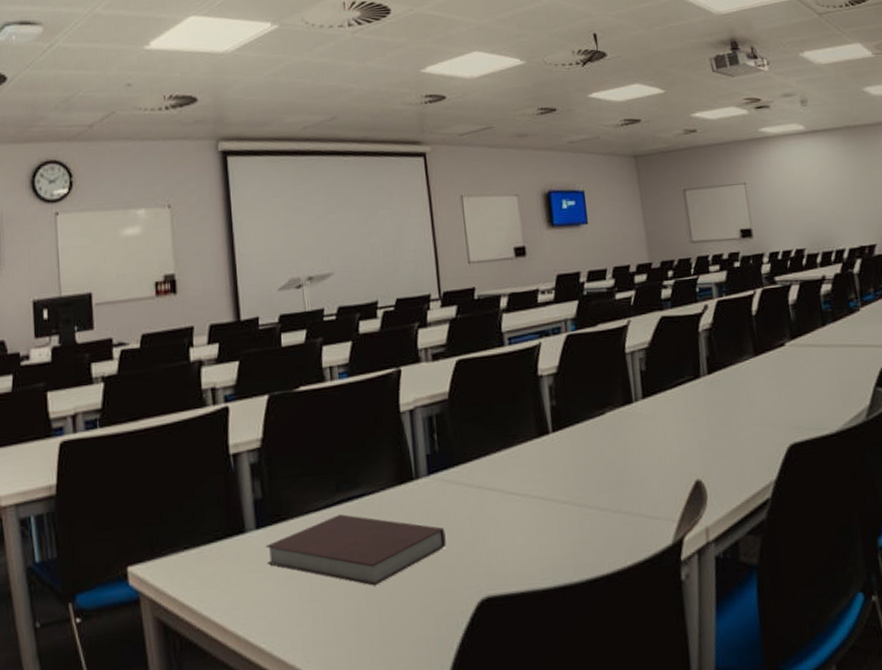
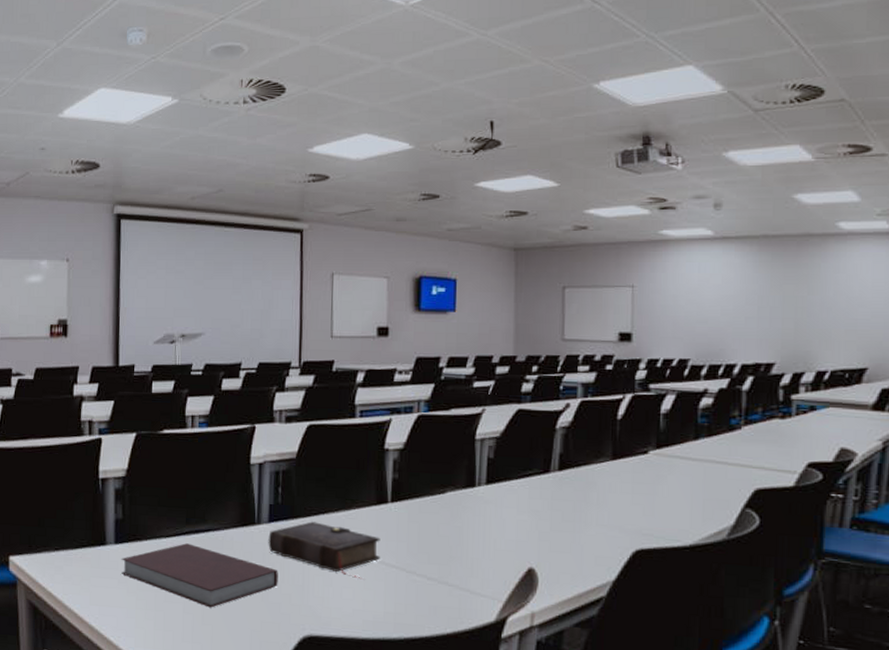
book: none [429,466,550,523] -> present [268,521,381,580]

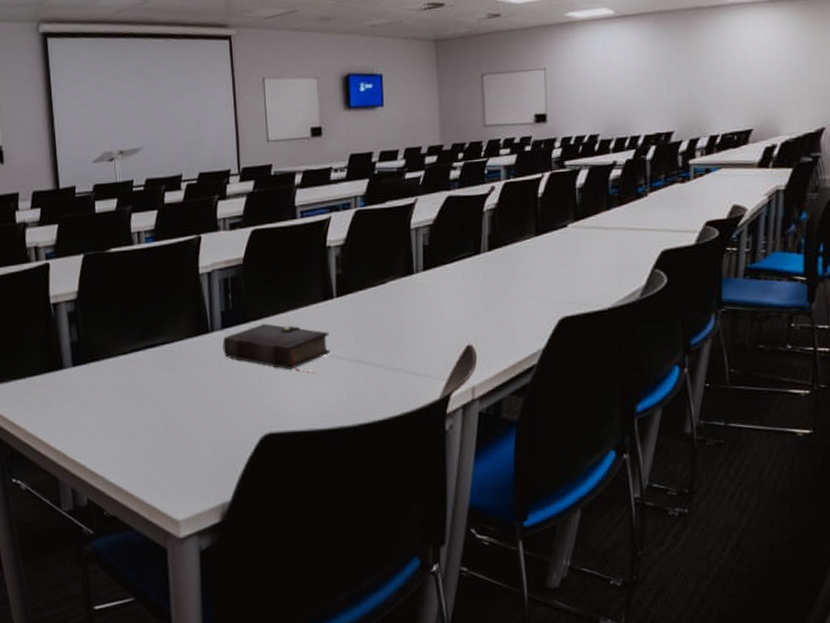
notebook: present [121,543,278,608] -> none [80,358,236,418]

